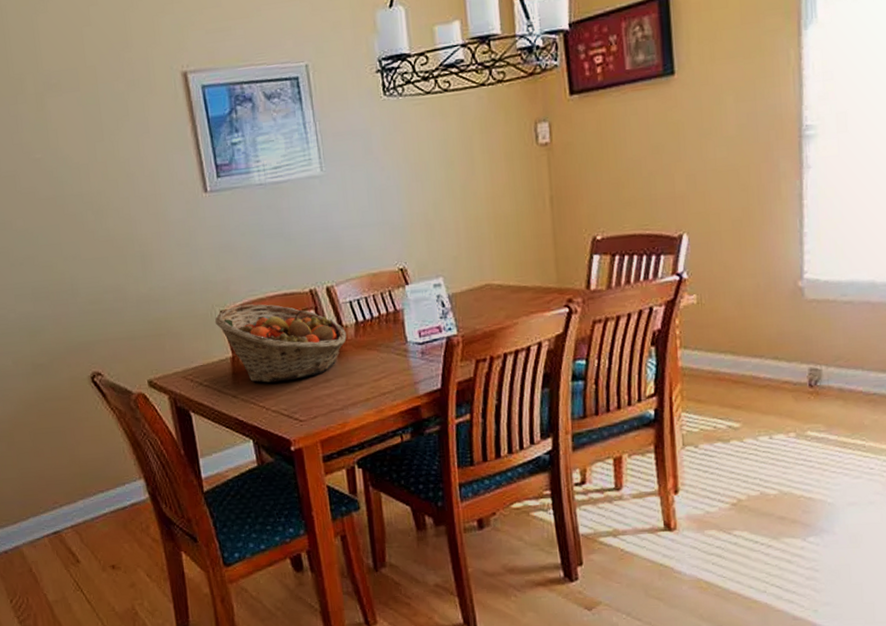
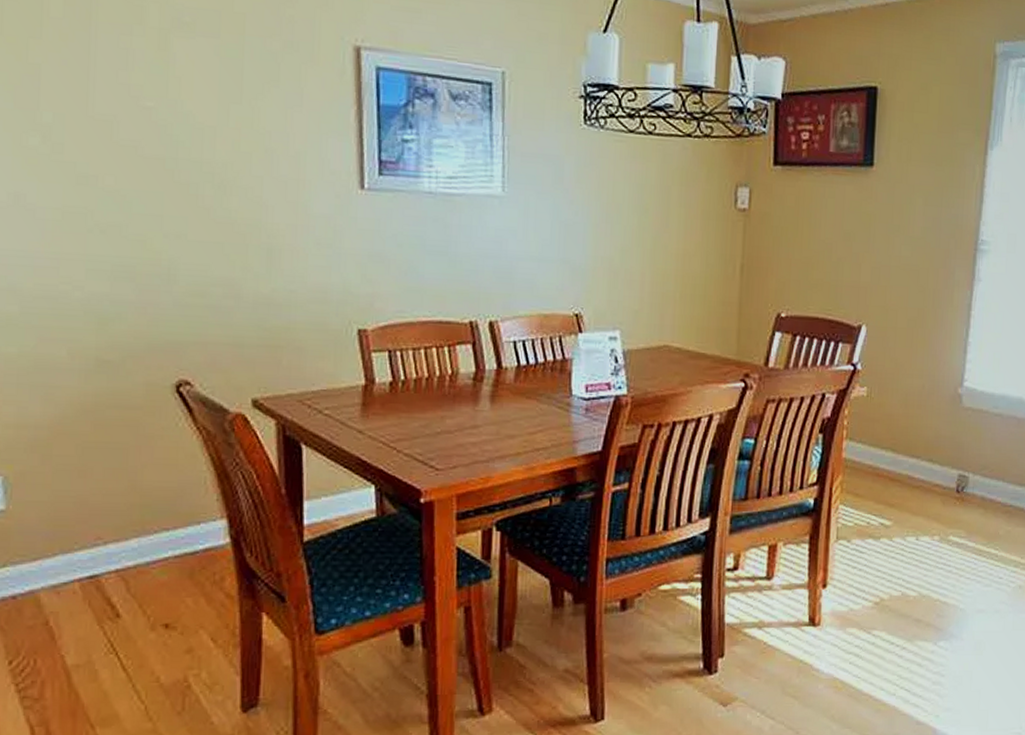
fruit basket: present [214,303,347,383] -> none [349,325,505,422]

